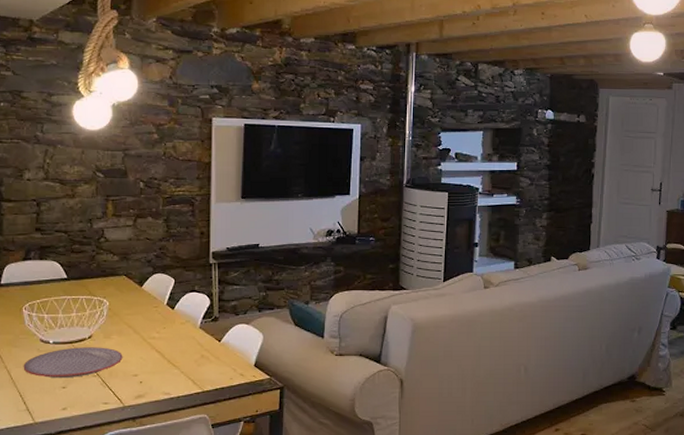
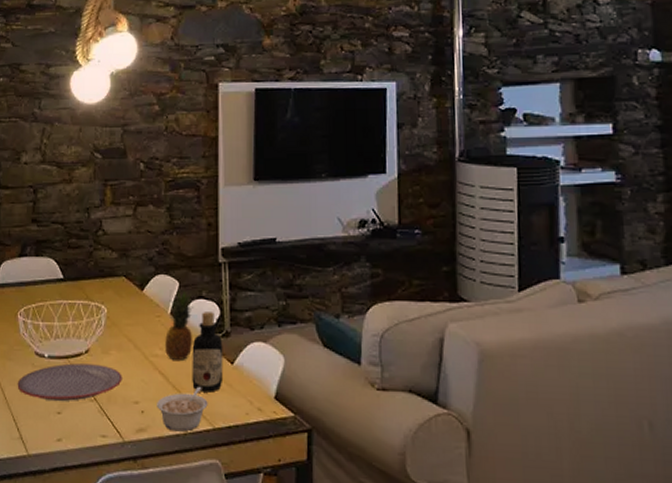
legume: none [154,359,198,396] -> present [157,386,208,432]
fruit: none [162,286,187,341] -> present [165,290,193,360]
bottle: none [185,302,212,364] -> present [192,312,223,393]

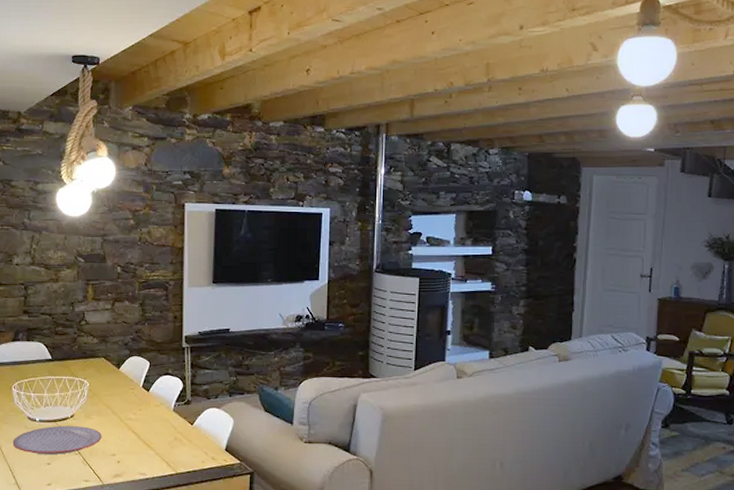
legume: present [157,386,208,432] -> none [130,441,172,476]
fruit: present [165,290,193,360] -> none [138,368,161,422]
bottle: present [192,312,223,393] -> none [159,385,185,446]

